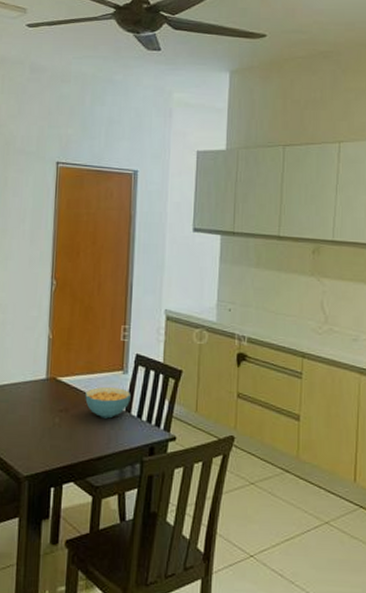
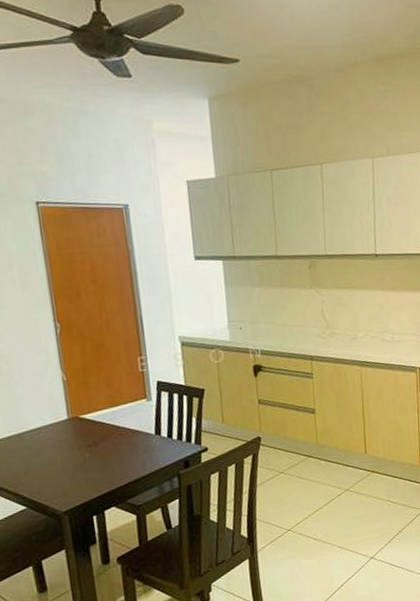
cereal bowl: present [85,386,131,419] -> none [112,414,159,445]

